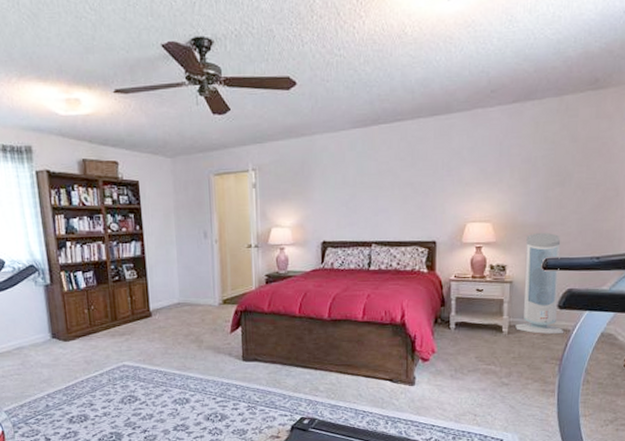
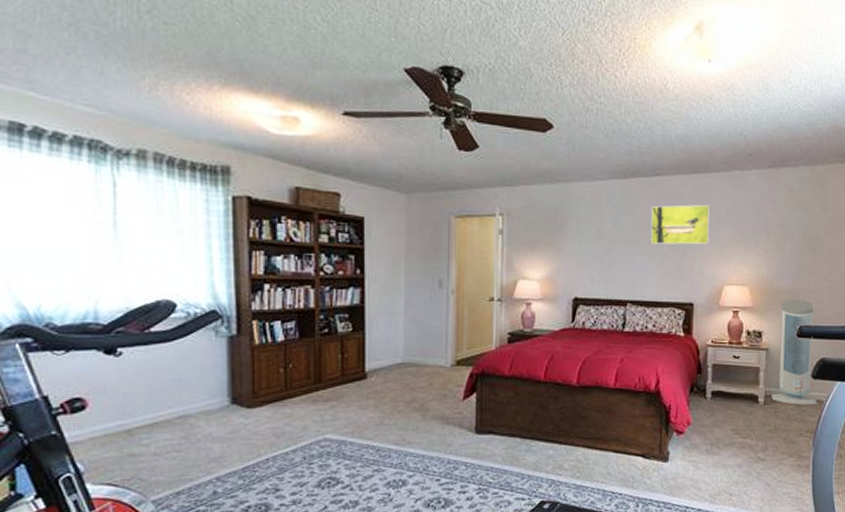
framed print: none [393,145,451,187] -> present [651,204,710,245]

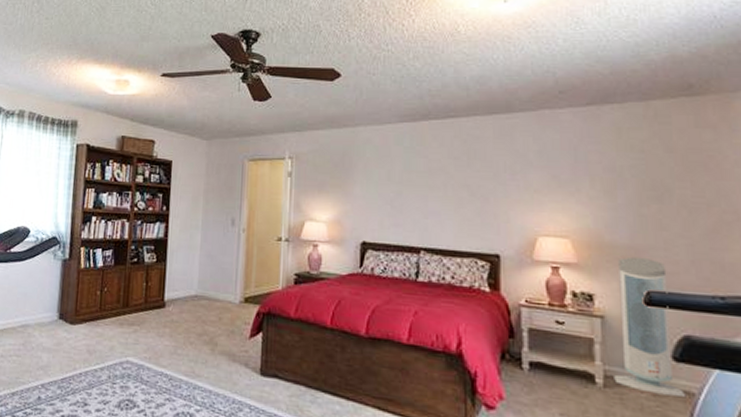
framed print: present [651,204,710,245] -> none [446,146,515,190]

